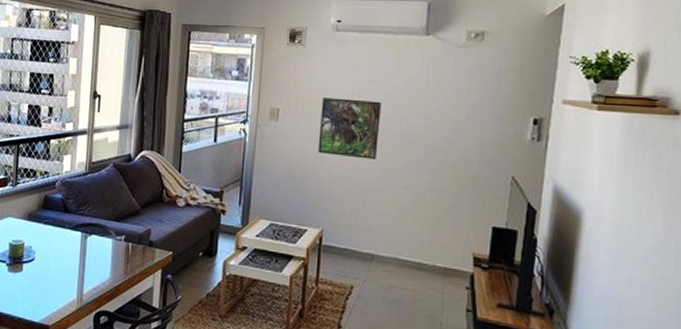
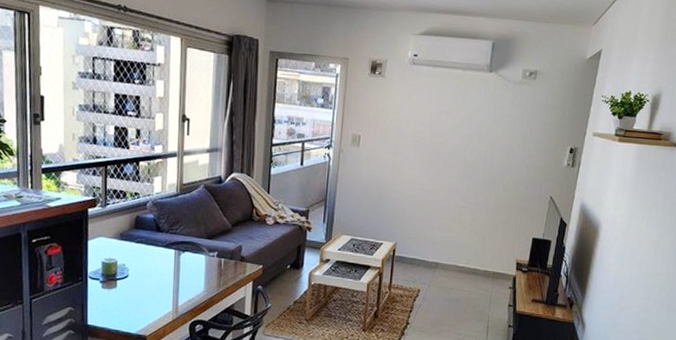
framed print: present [318,98,381,160] -> none [394,126,449,182]

